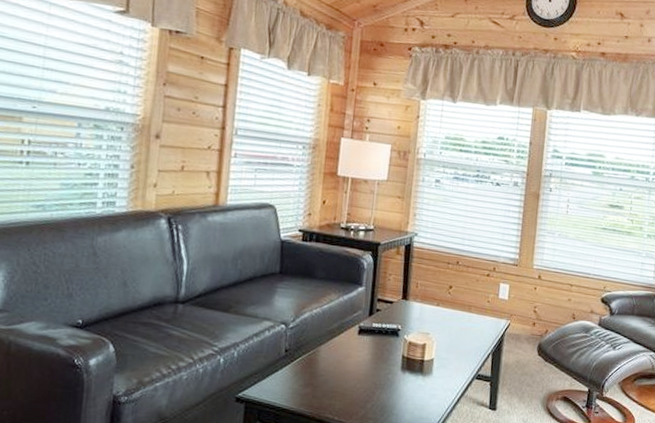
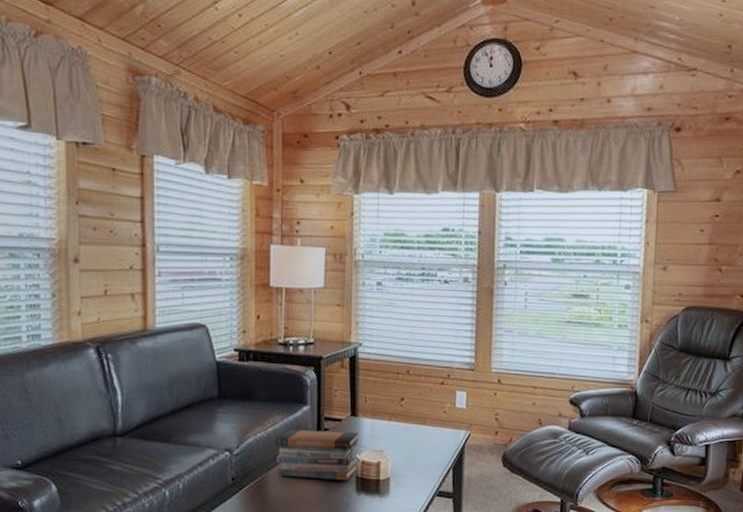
book stack: none [329,308,408,360] -> present [275,430,359,481]

